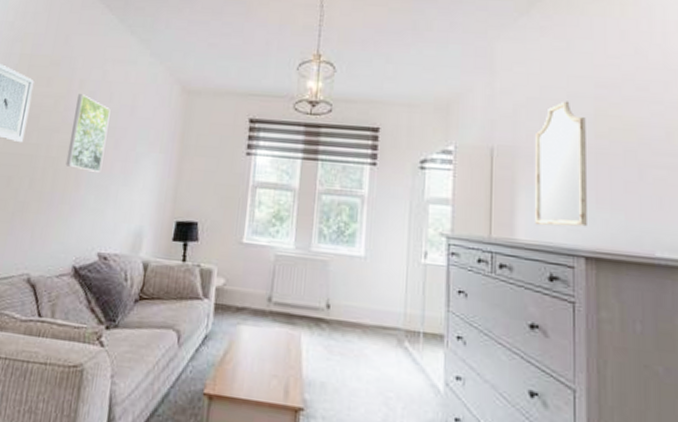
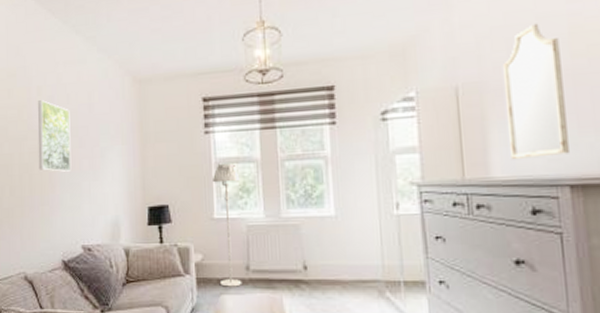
floor lamp: none [238,188,276,318] -> present [211,164,242,287]

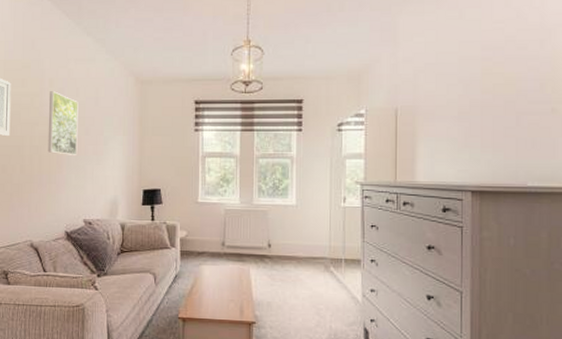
floor lamp: present [211,164,242,287] -> none [198,158,222,259]
home mirror: present [503,23,569,160] -> none [432,64,474,169]

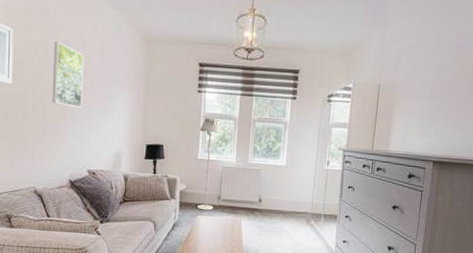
floor lamp: none [198,158,222,259] -> present [197,118,222,211]

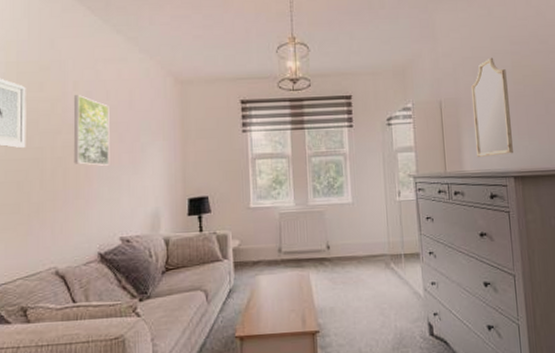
floor lamp: present [197,118,222,211] -> none [248,159,275,269]
home mirror: none [404,49,447,141] -> present [471,57,513,158]

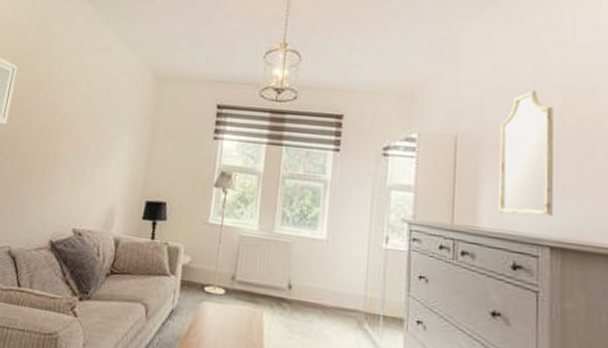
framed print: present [73,95,110,166] -> none [45,80,87,153]
floor lamp: none [248,159,275,269] -> present [203,171,241,296]

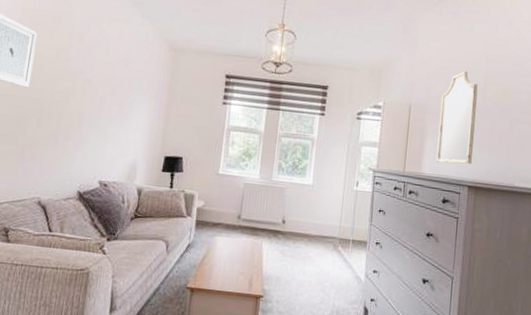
floor lamp: present [203,171,241,296] -> none [214,131,245,231]

